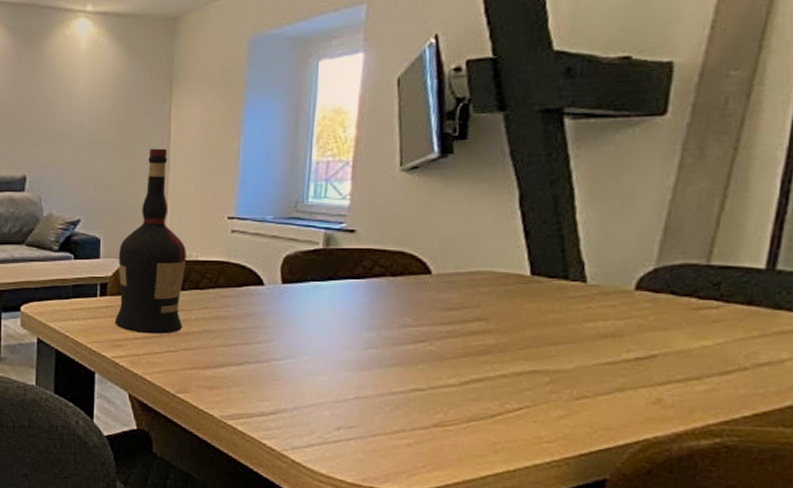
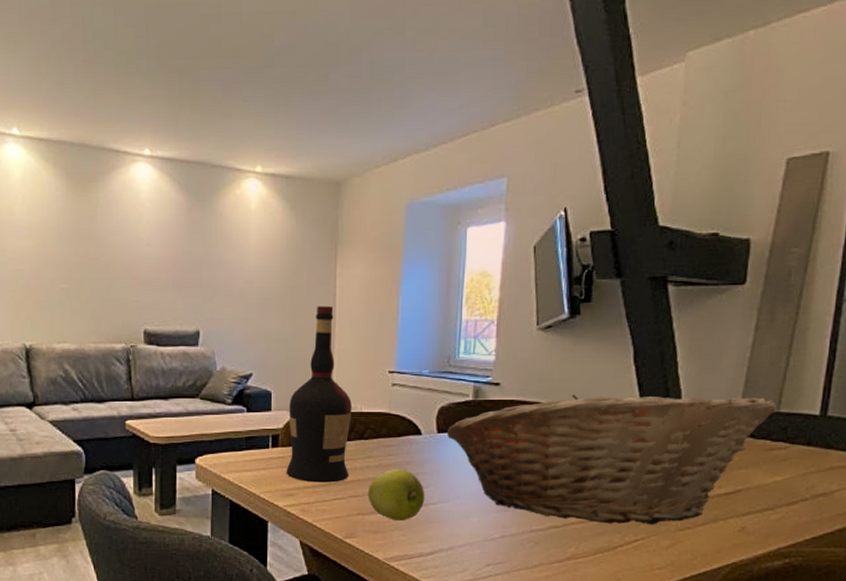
apple: none [202,320,267,377] -> present [367,468,425,520]
fruit basket: none [292,243,707,392] -> present [446,394,777,525]

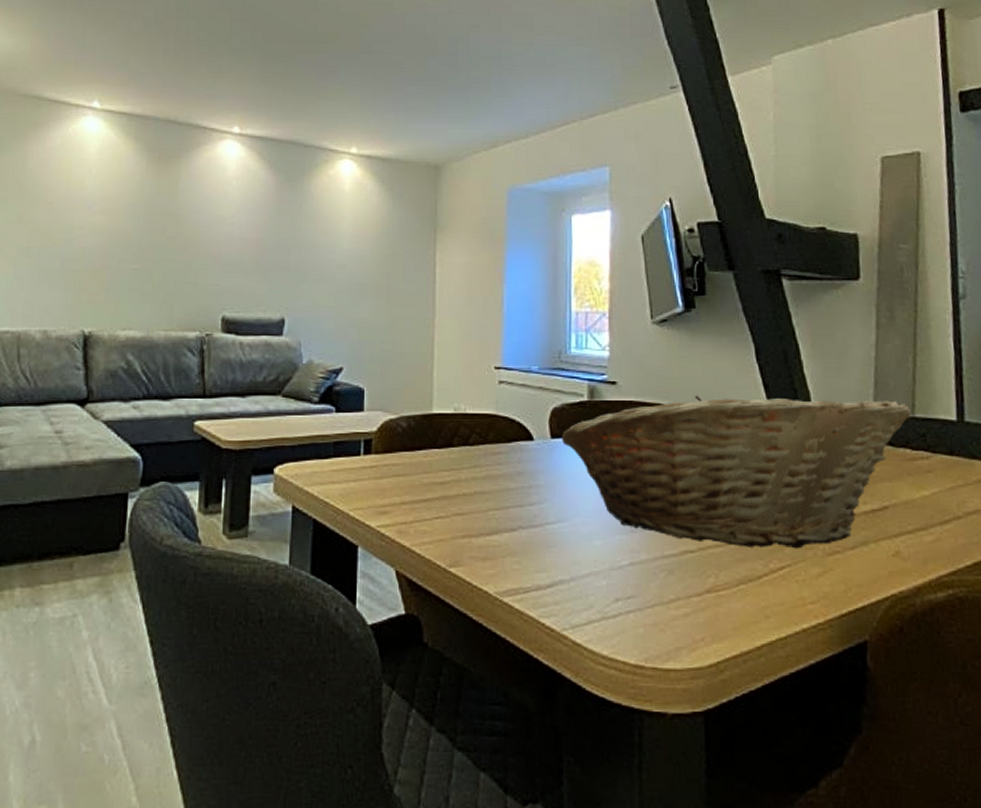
liquor: present [286,306,352,483] -> none [380,293,454,498]
apple: present [367,468,425,520] -> none [474,479,541,544]

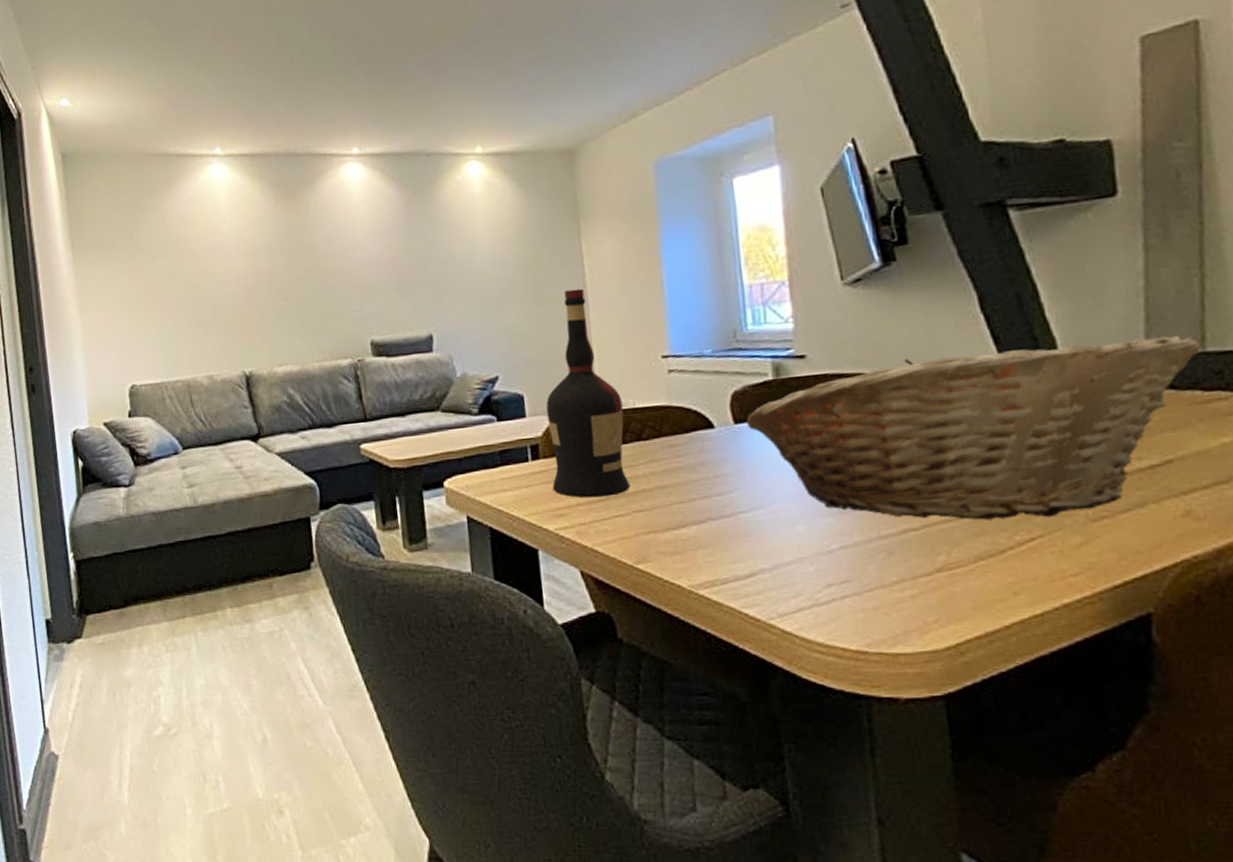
liquor: none [380,293,454,498] -> present [546,288,630,498]

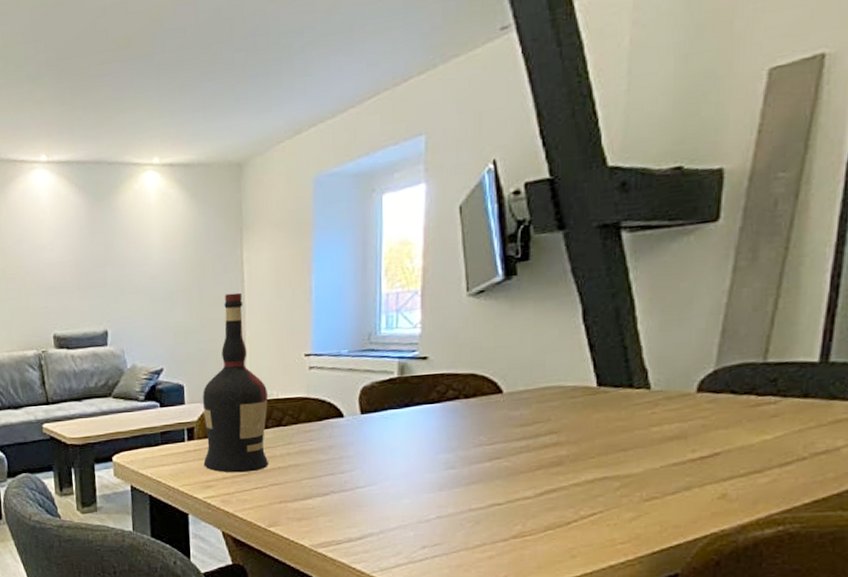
fruit basket: present [745,335,1201,520] -> none [370,347,764,498]

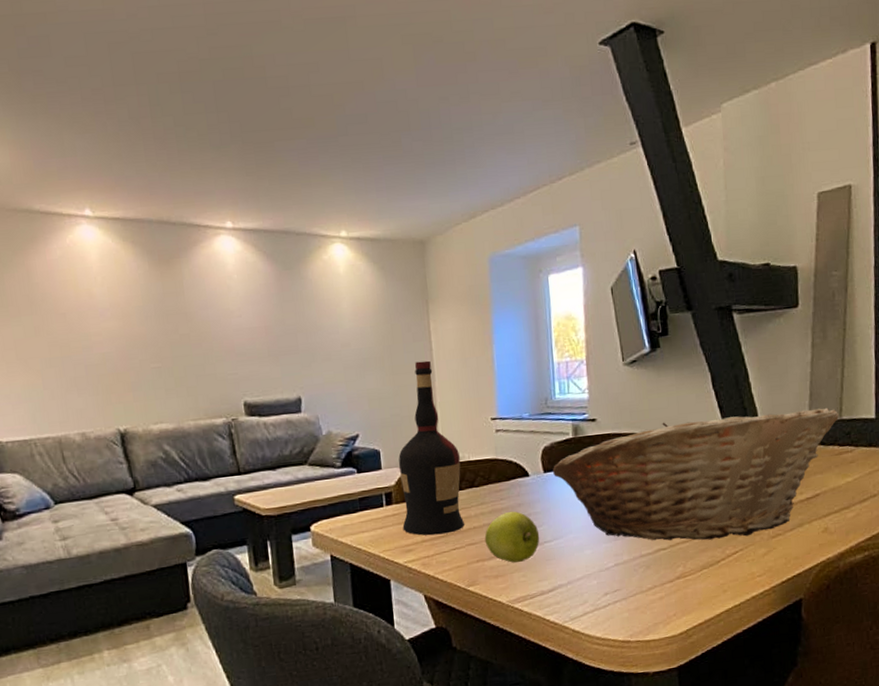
apple: none [289,453,351,506] -> present [484,511,540,563]
fruit basket: none [370,347,764,498] -> present [552,407,840,541]

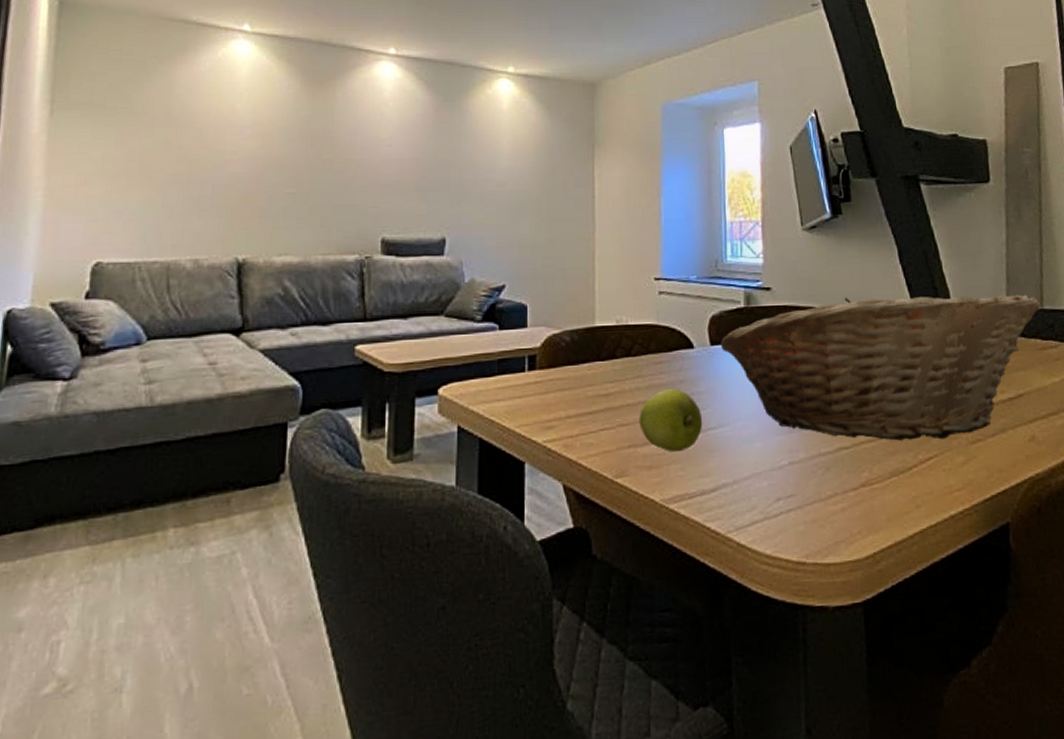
liquor: present [398,360,464,536] -> none [545,208,617,411]

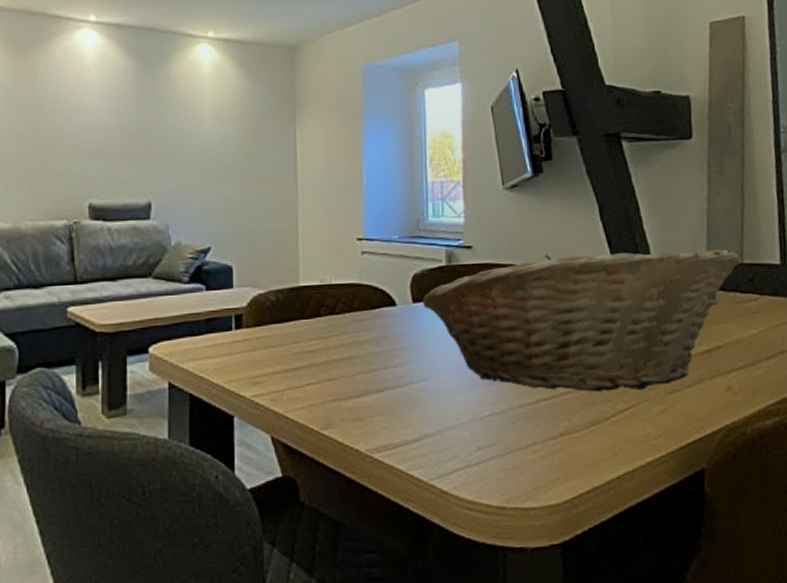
apple: present [639,388,703,452] -> none [343,344,406,405]

